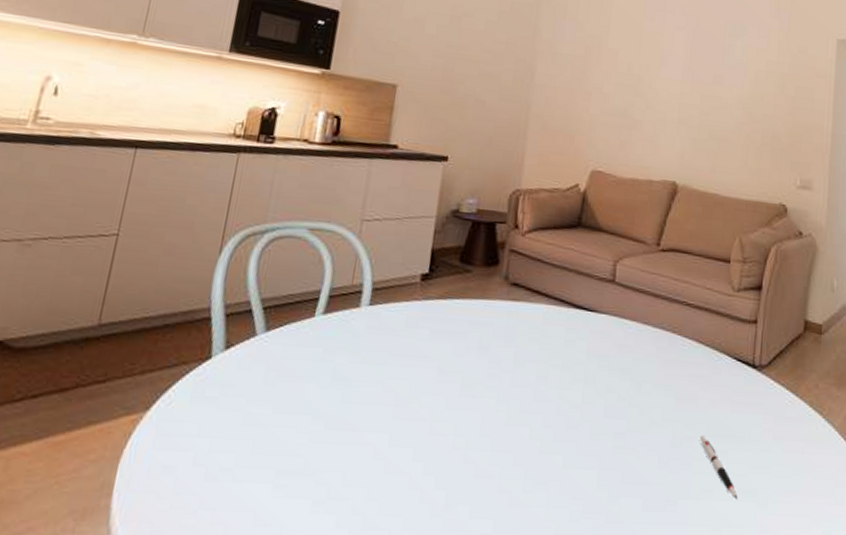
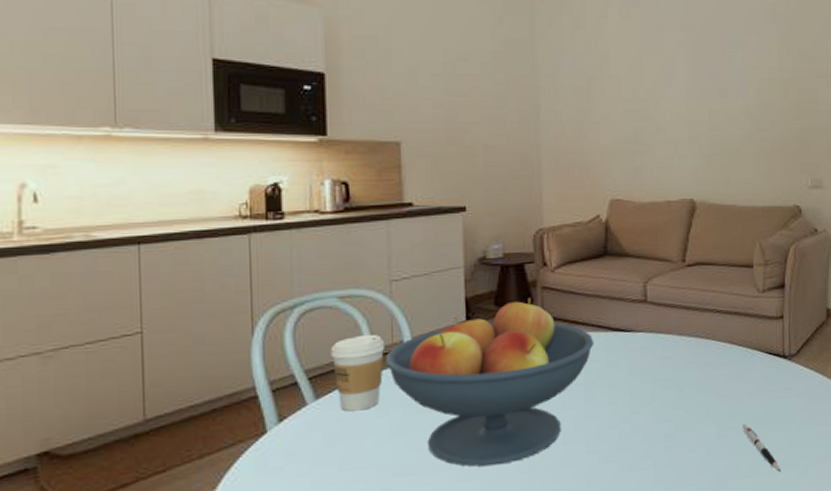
coffee cup: none [288,270,345,351] -> present [330,334,386,412]
fruit bowl: none [341,258,555,436] -> present [386,297,595,467]

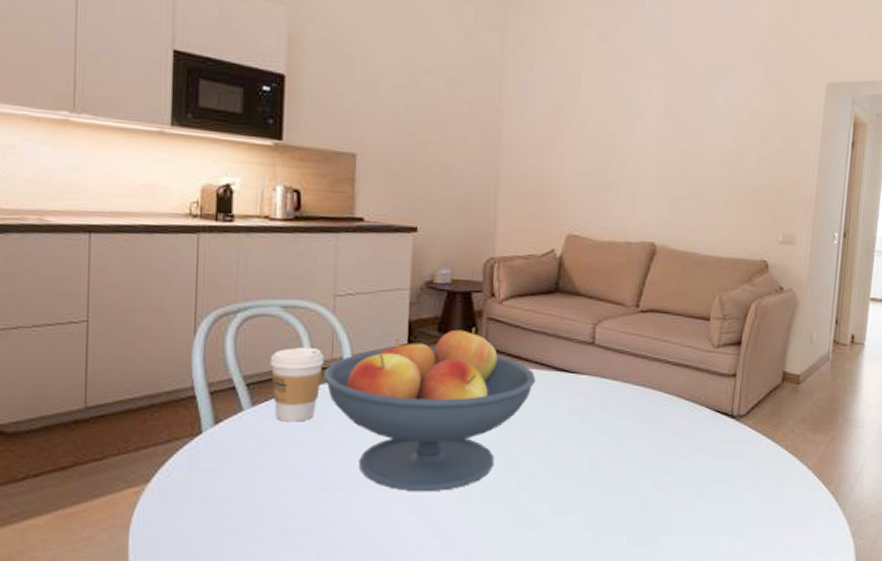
pen: present [742,423,781,473] -> none [680,480,716,534]

